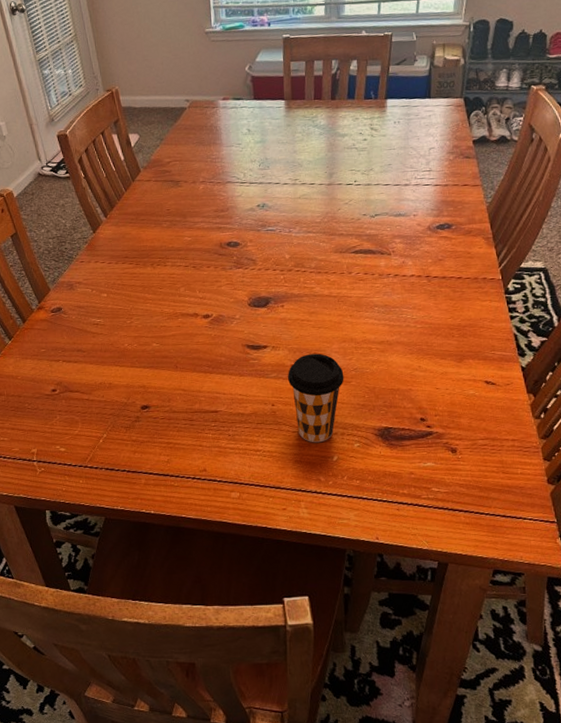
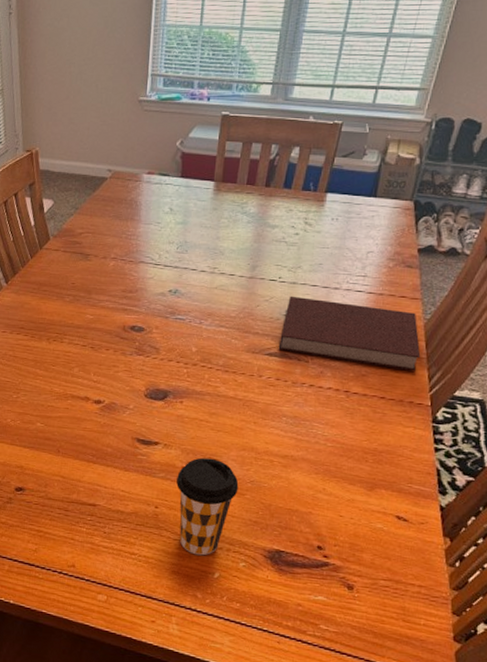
notebook: none [362,196,488,251] -> present [278,296,421,371]

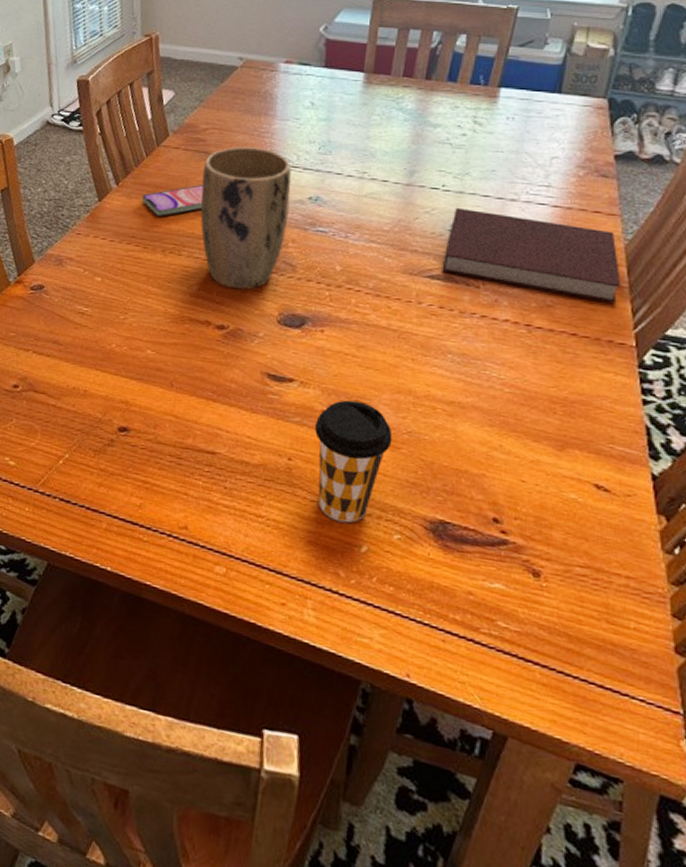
smartphone: none [28,282,81,309] -> present [141,185,204,216]
plant pot: none [78,248,154,370] -> present [200,146,291,290]

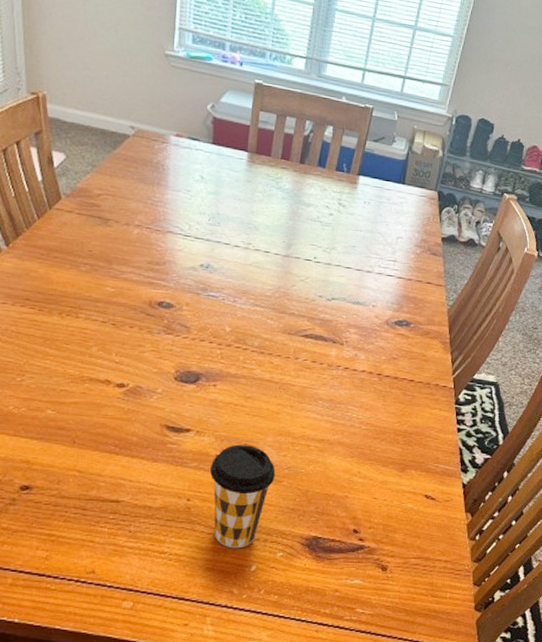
smartphone: present [141,185,204,216] -> none [35,249,99,279]
plant pot: present [200,146,291,290] -> none [96,213,184,351]
notebook: present [442,207,621,303] -> none [314,277,445,355]

